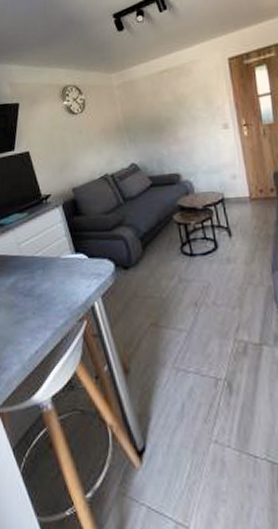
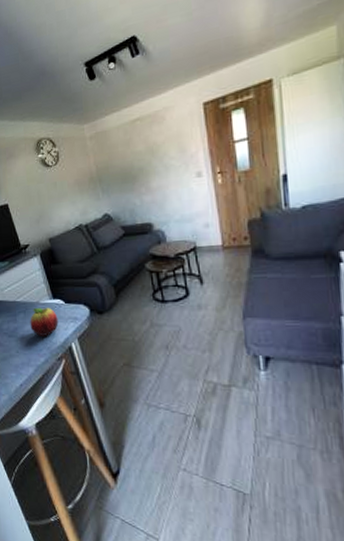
fruit: none [49,262,81,295] -> present [30,307,59,336]

